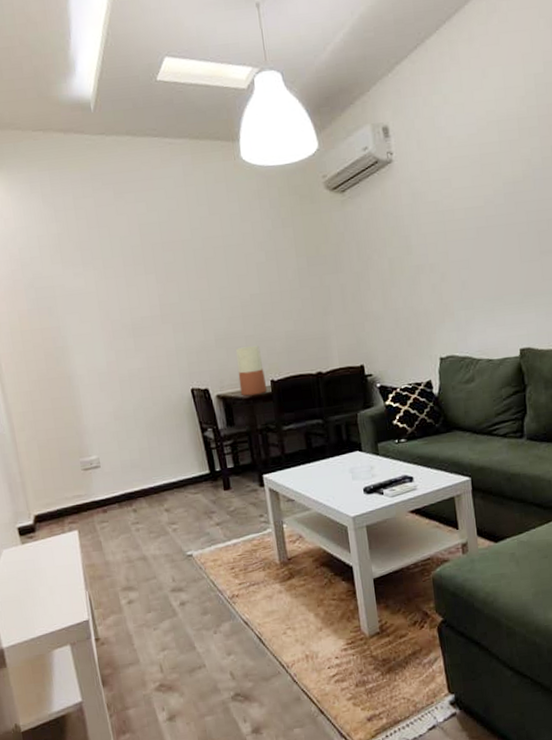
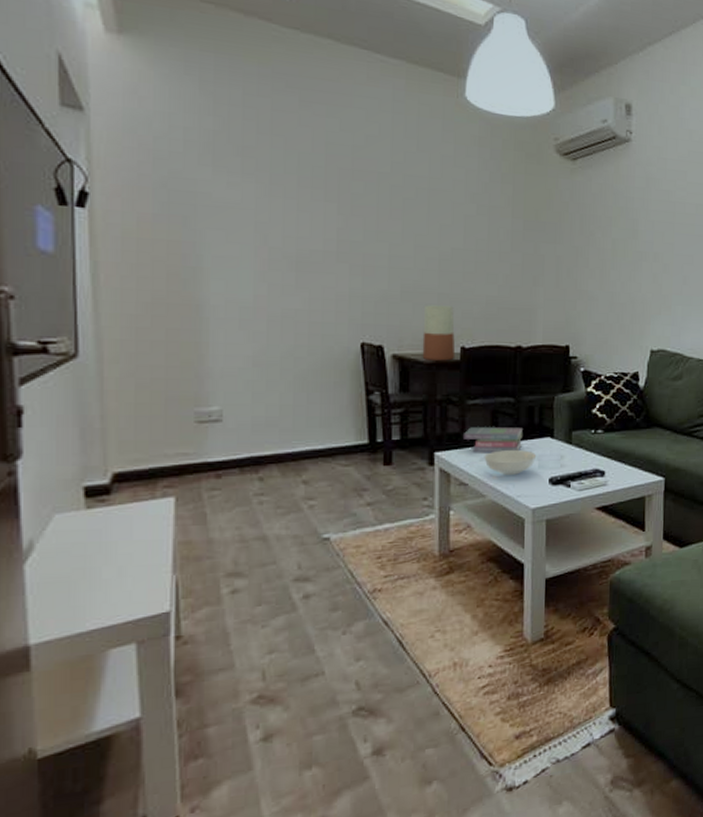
books: none [284,445,335,473] -> present [464,427,522,453]
bowl: none [304,465,350,490] -> present [484,450,537,476]

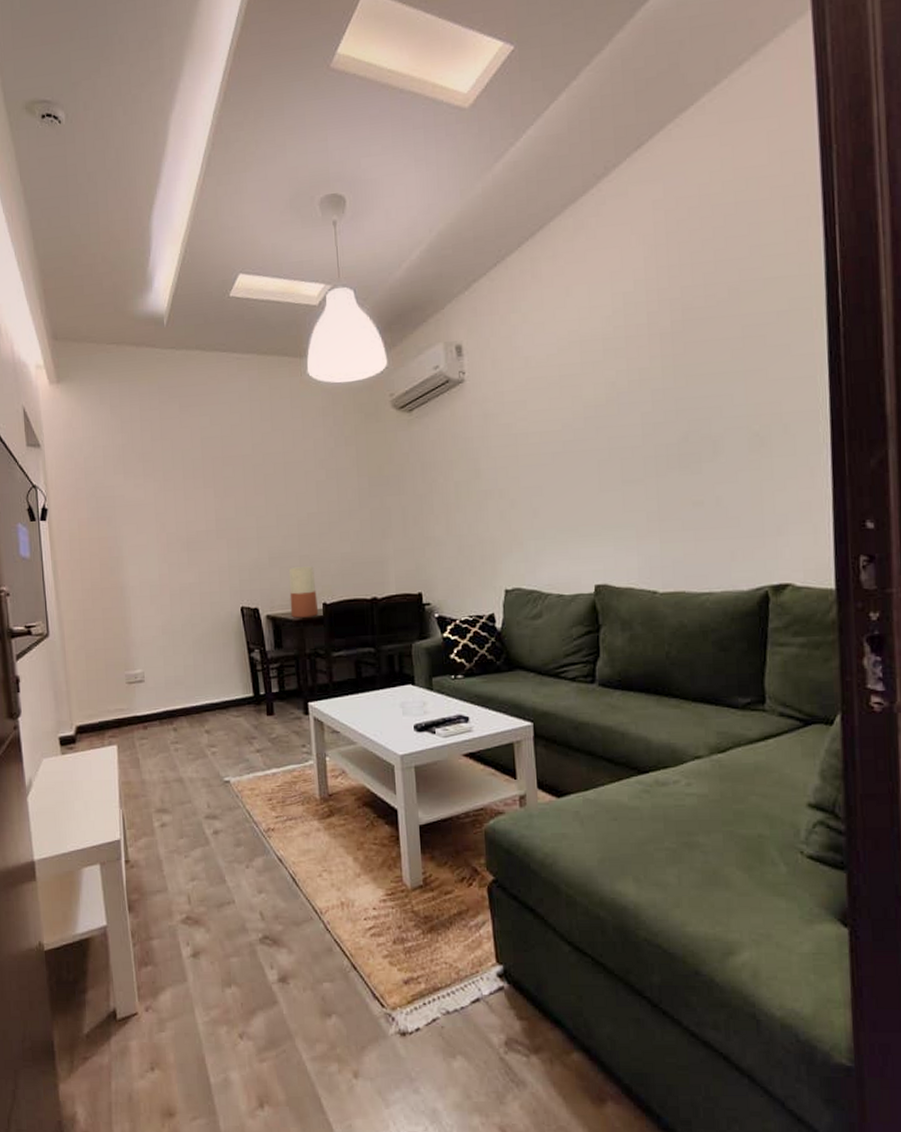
books: present [464,427,522,453] -> none [332,676,385,703]
bowl: present [484,450,537,476] -> none [352,698,400,724]

